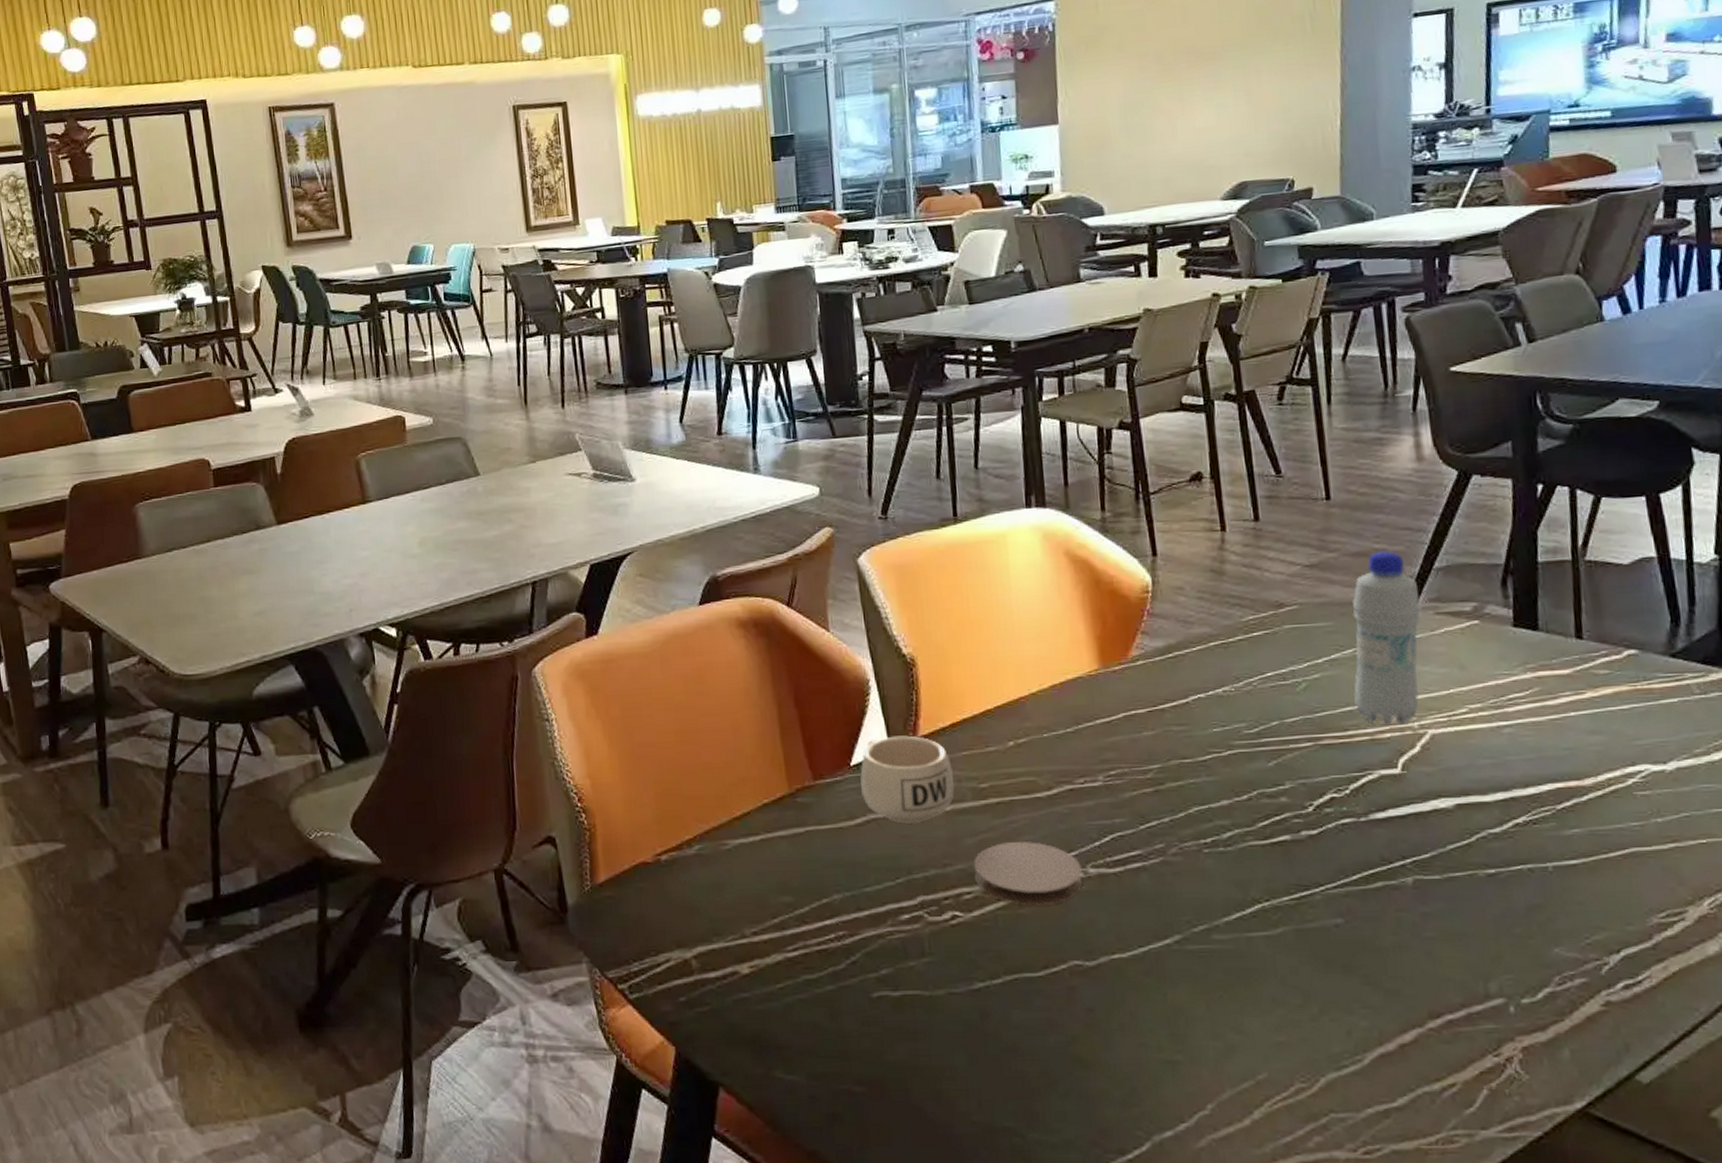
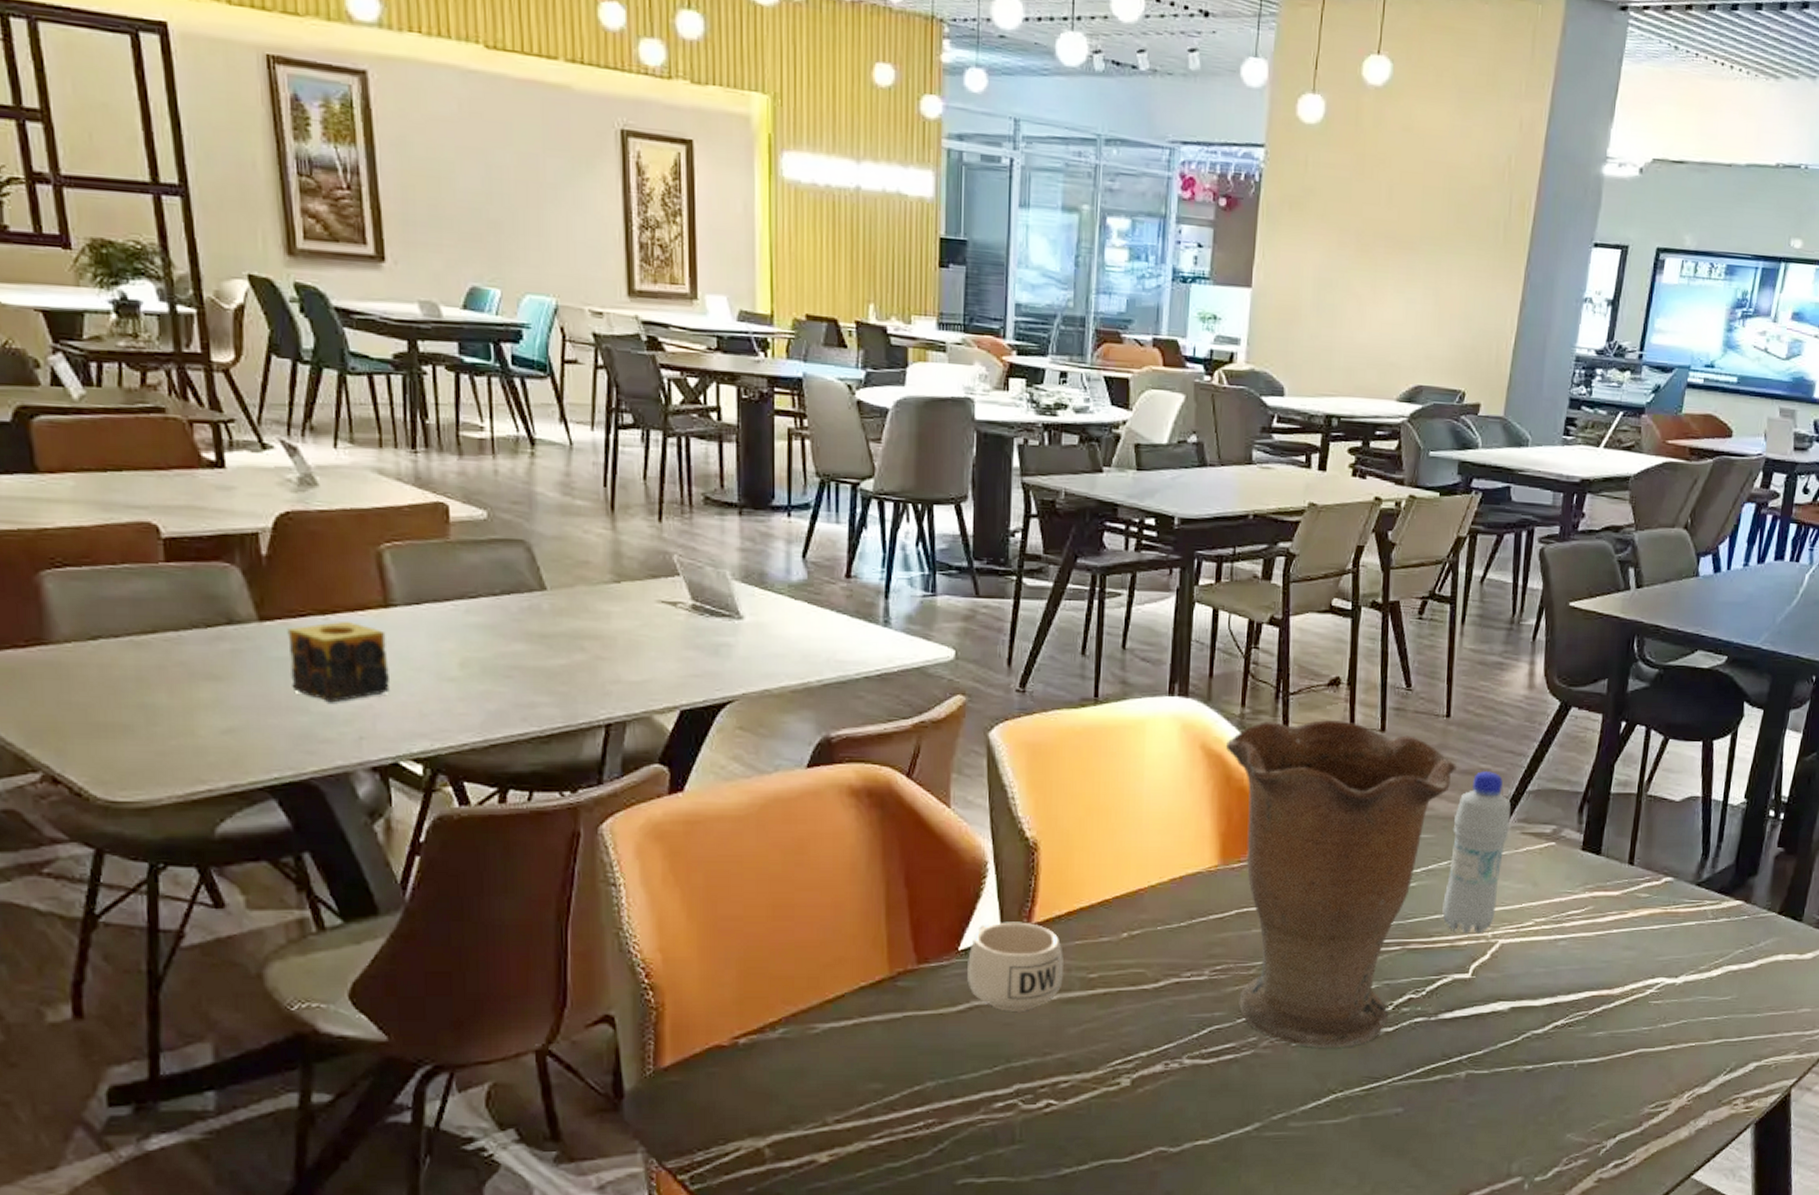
candle: none [296,517,369,584] -> present [287,620,390,703]
coaster: present [974,842,1083,906] -> none [1074,1032,1178,1094]
vase: none [1091,514,1347,855] -> present [1226,720,1457,1049]

